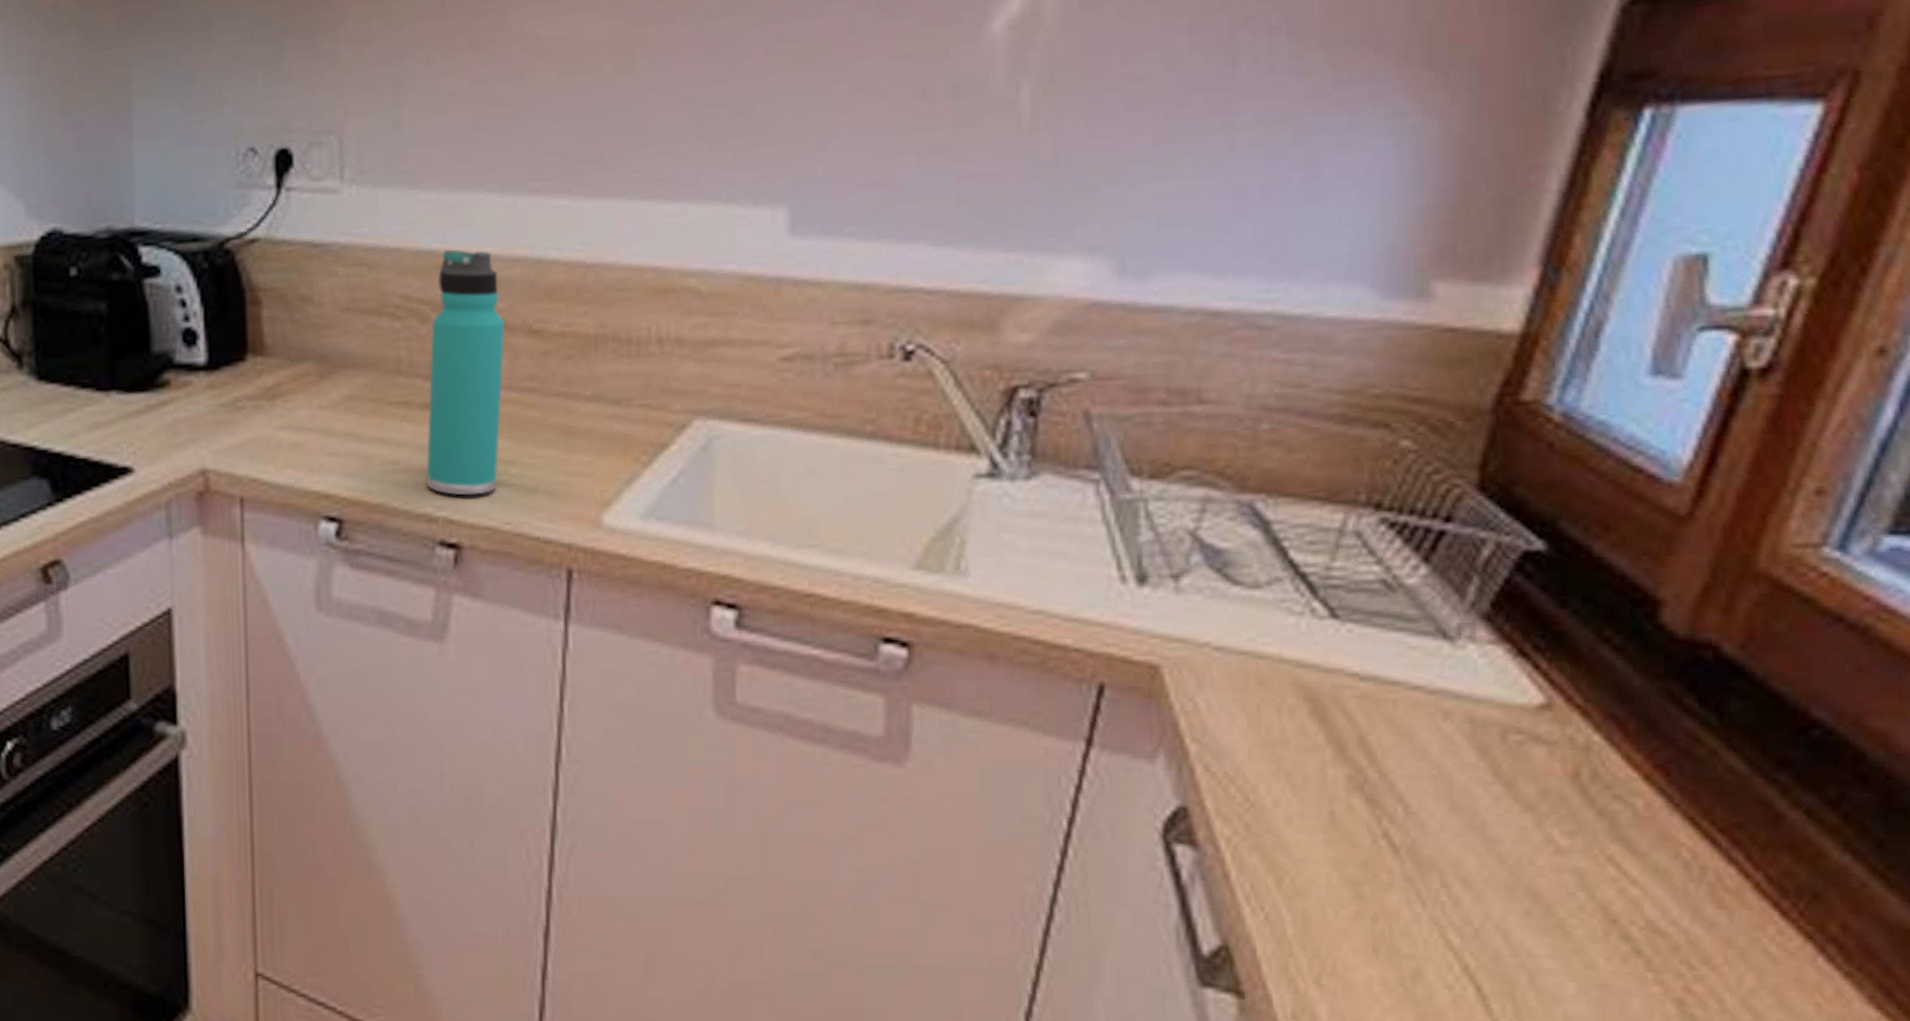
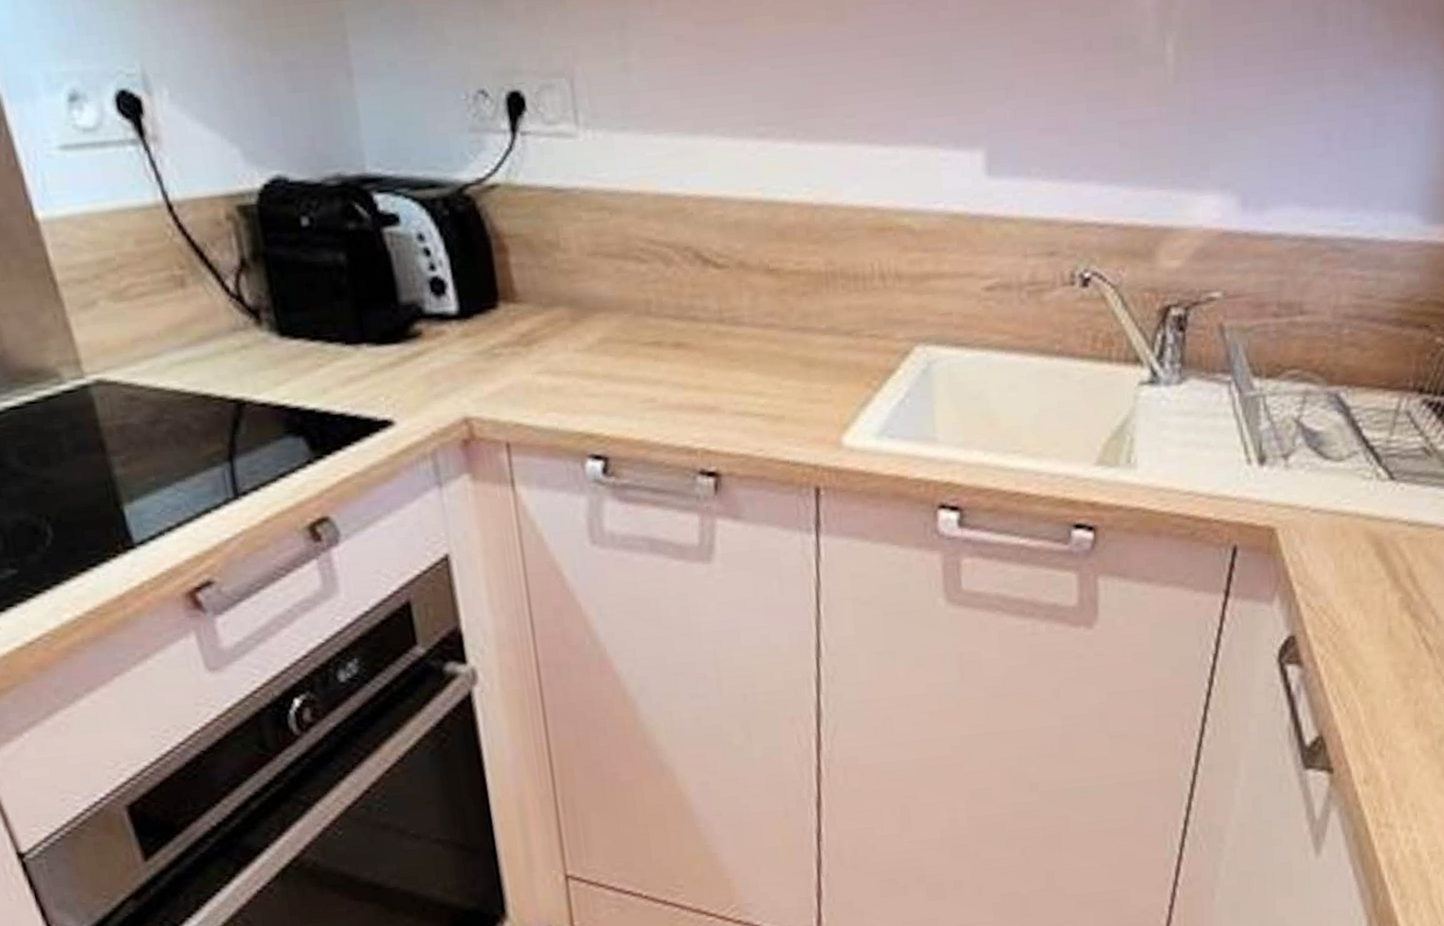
thermos bottle: present [425,249,505,496] -> none [676,193,748,427]

